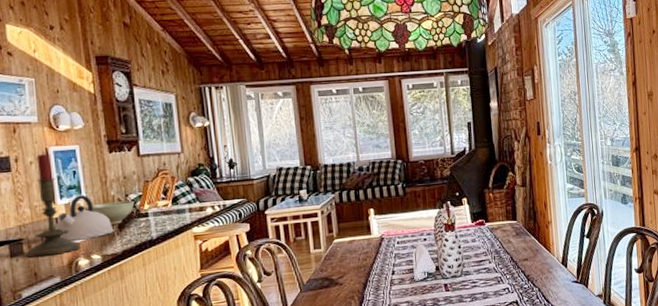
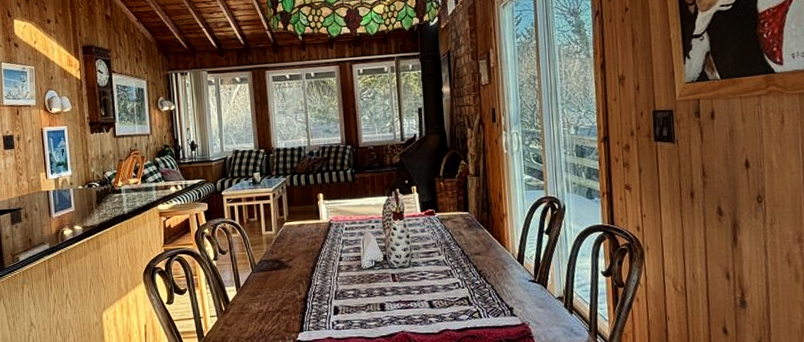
candle: present [26,151,80,258] -> none [23,130,66,226]
kettle: present [54,195,114,241] -> none [46,171,93,212]
bowl: present [85,200,135,225] -> none [71,177,110,199]

